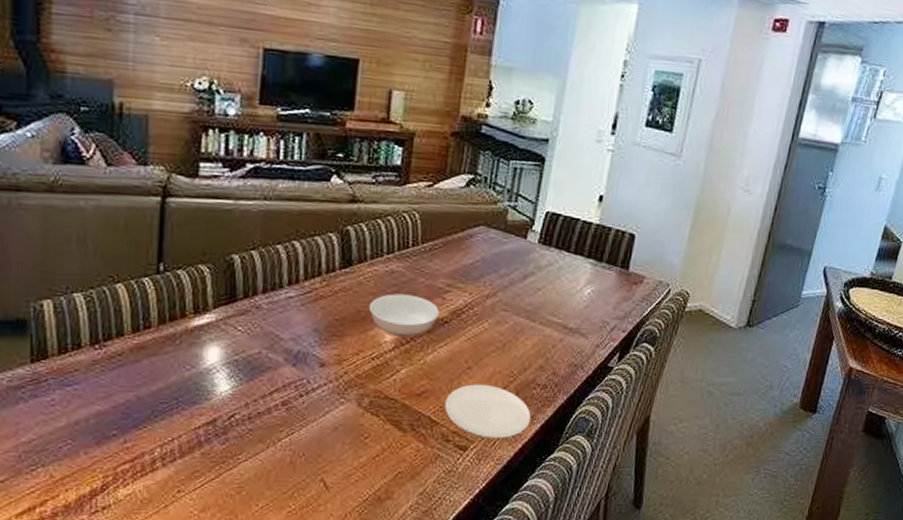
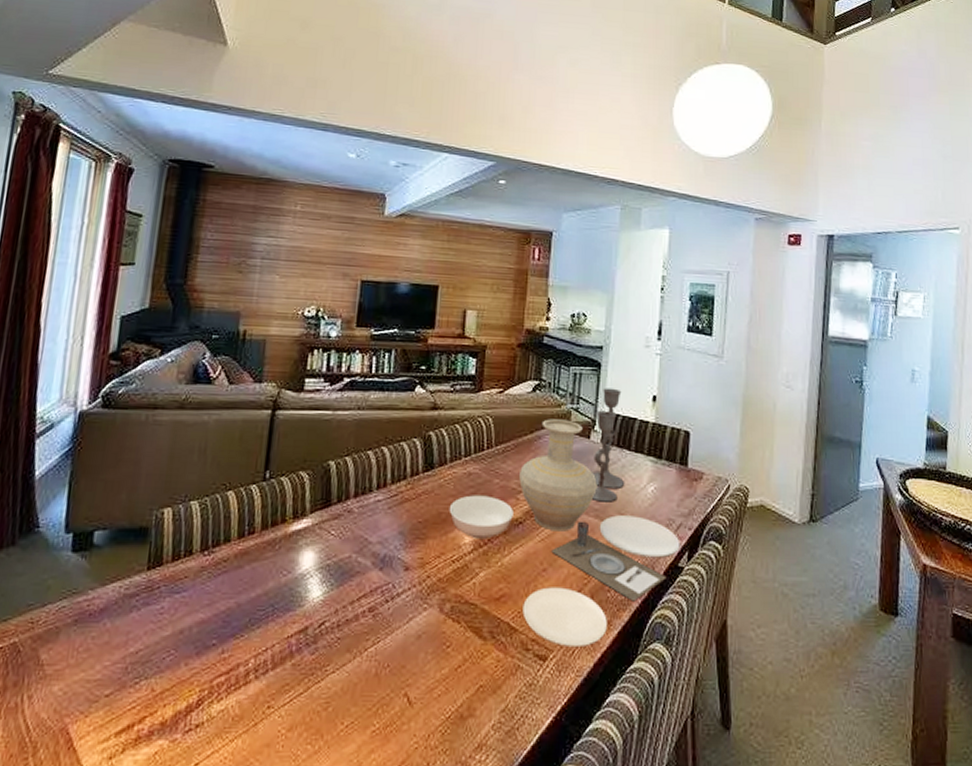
vase: none [447,216,531,332] -> present [519,419,597,532]
place setting: none [477,321,595,398] -> present [551,521,667,602]
candlestick: none [524,185,566,304] -> present [592,388,624,502]
plate: none [529,317,613,359] -> present [599,515,680,558]

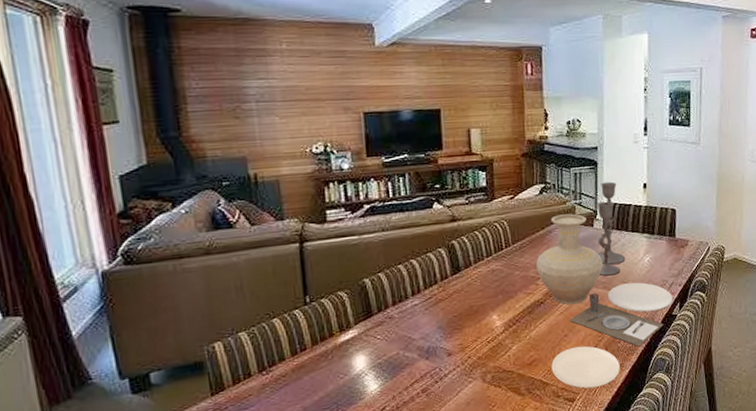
bowl: present [449,495,513,539] -> none [479,286,535,322]

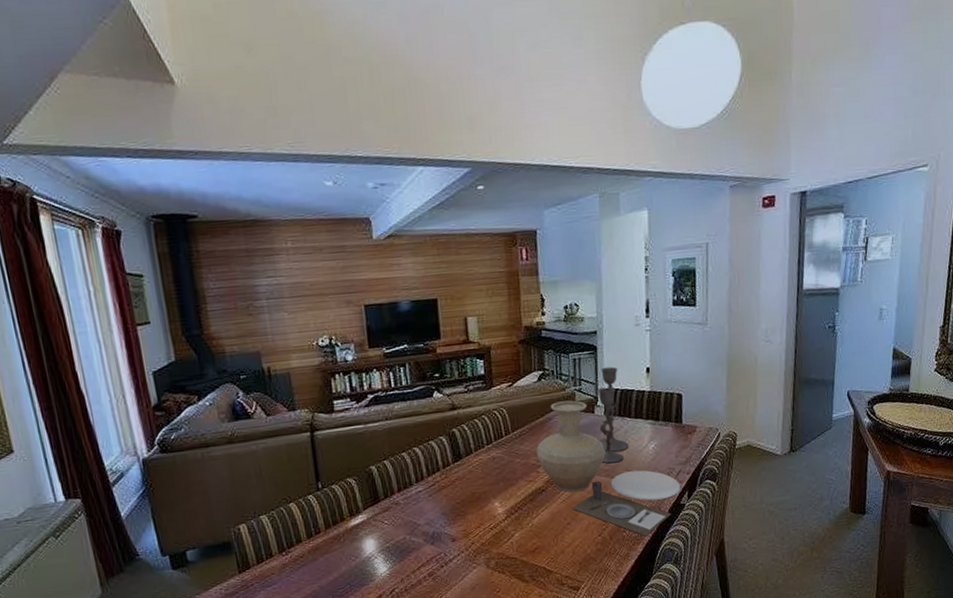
plate: present [551,346,620,389] -> none [554,534,626,578]

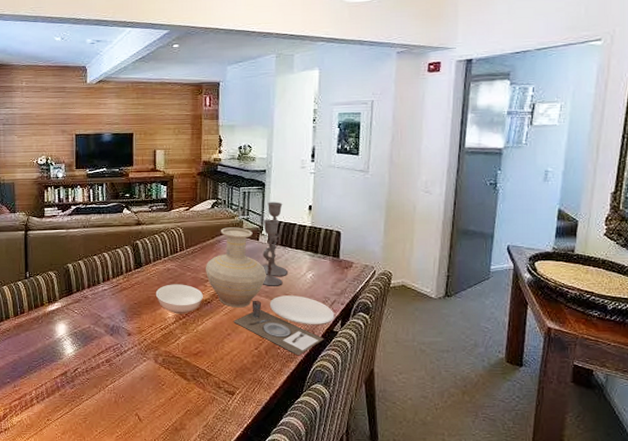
bowl: none [480,473,536,509] -> present [155,284,203,314]

